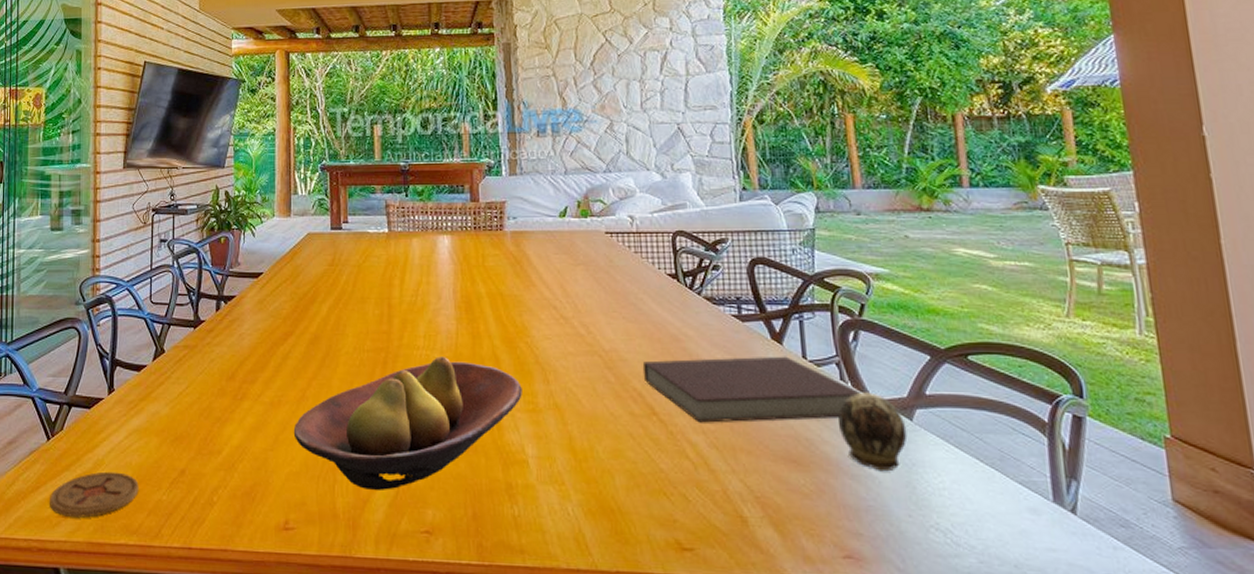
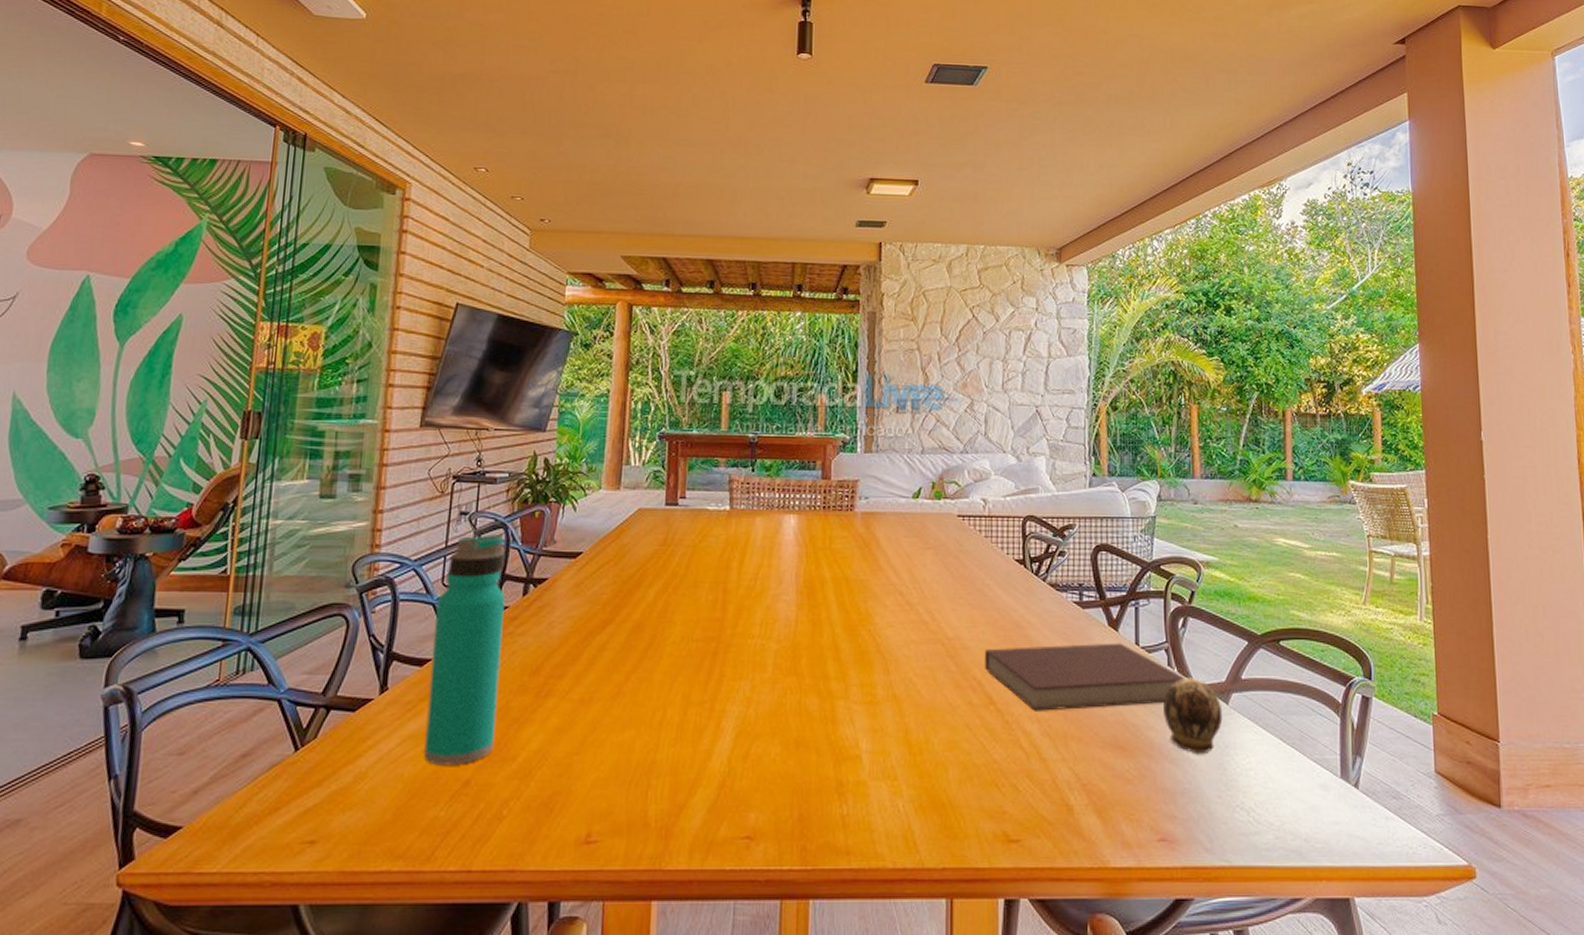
coaster: present [50,471,139,518] -> none [292,786,411,842]
water bottle: none [147,259,202,457] -> present [424,535,505,766]
fruit bowl: present [293,356,522,490] -> none [604,646,861,794]

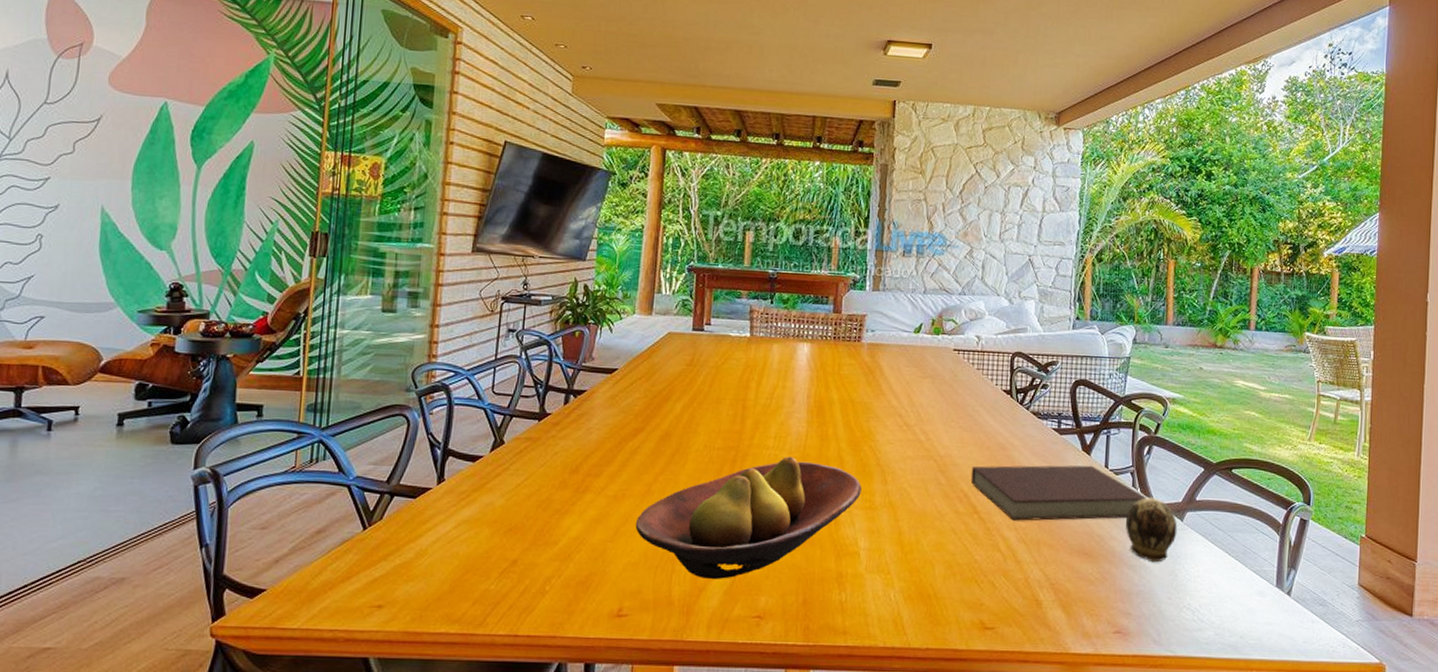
water bottle: present [424,535,505,766] -> none [476,350,549,547]
fruit bowl: none [604,646,861,794] -> present [635,456,862,579]

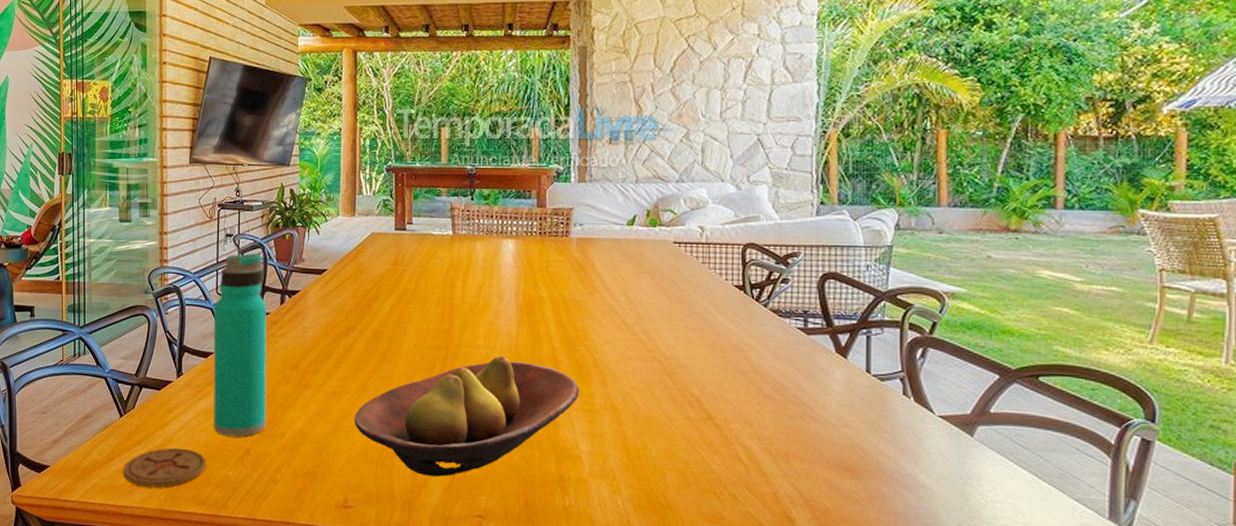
coaster: none [362,561,465,607] -> present [123,447,206,488]
water bottle: none [476,350,549,547] -> present [213,253,267,437]
notebook: present [970,465,1147,521] -> none [701,368,923,431]
decorative egg: present [1126,497,1178,563] -> none [897,407,966,483]

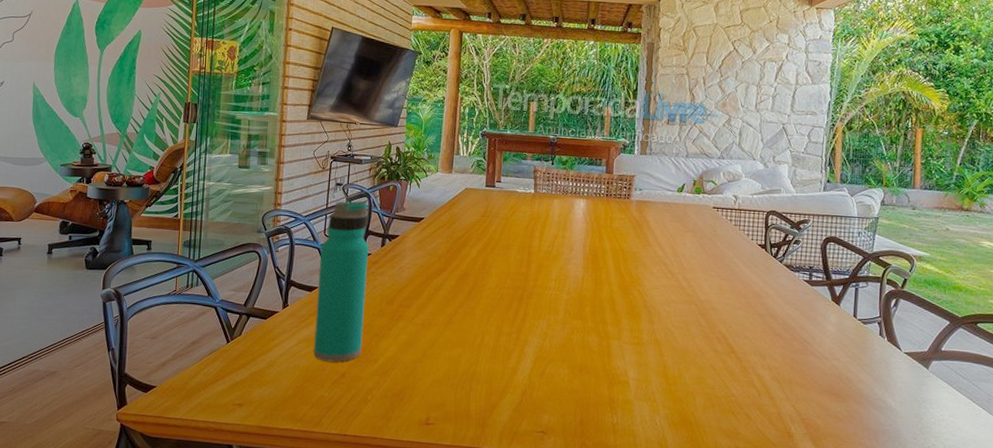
coaster: present [123,447,206,488] -> none [227,371,305,407]
fruit bowl: present [354,356,579,477] -> none [439,296,631,399]

